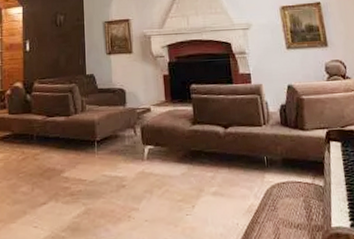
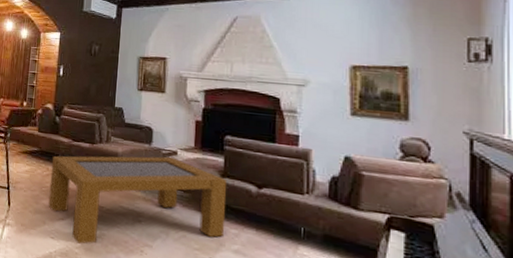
coffee table: none [27,114,203,226] -> present [48,155,226,244]

